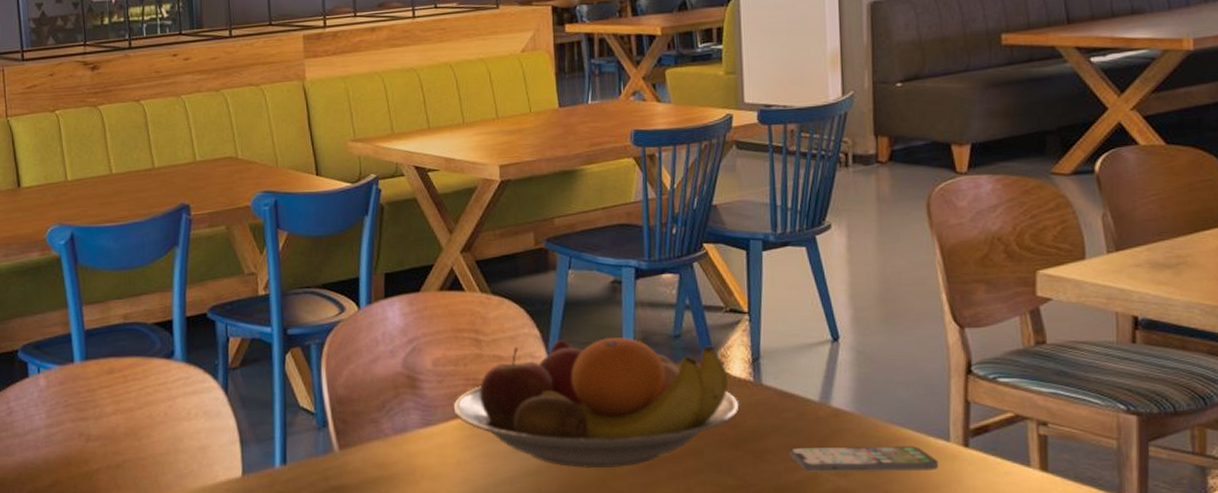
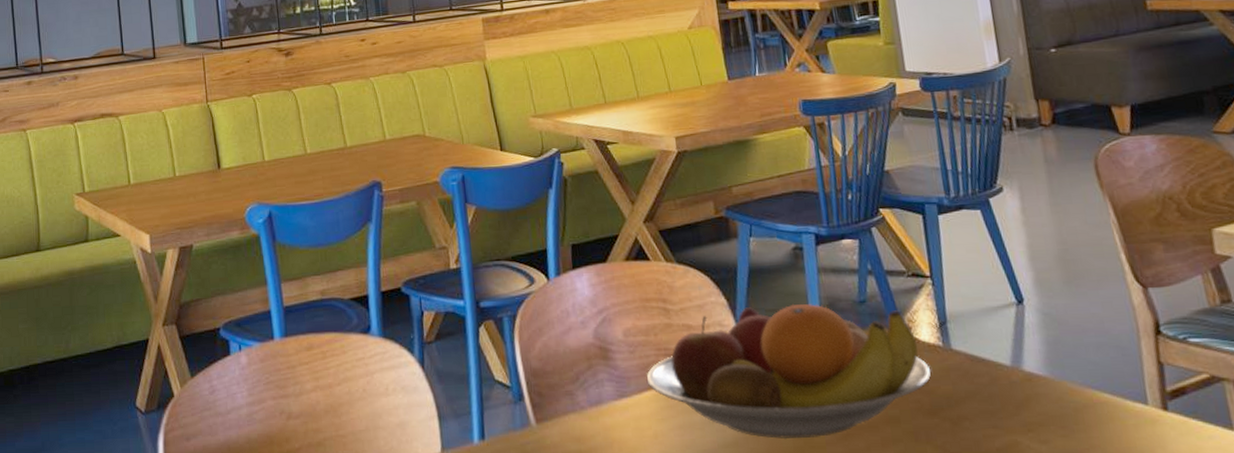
smartphone: present [790,446,939,472] -> none [986,410,1140,439]

